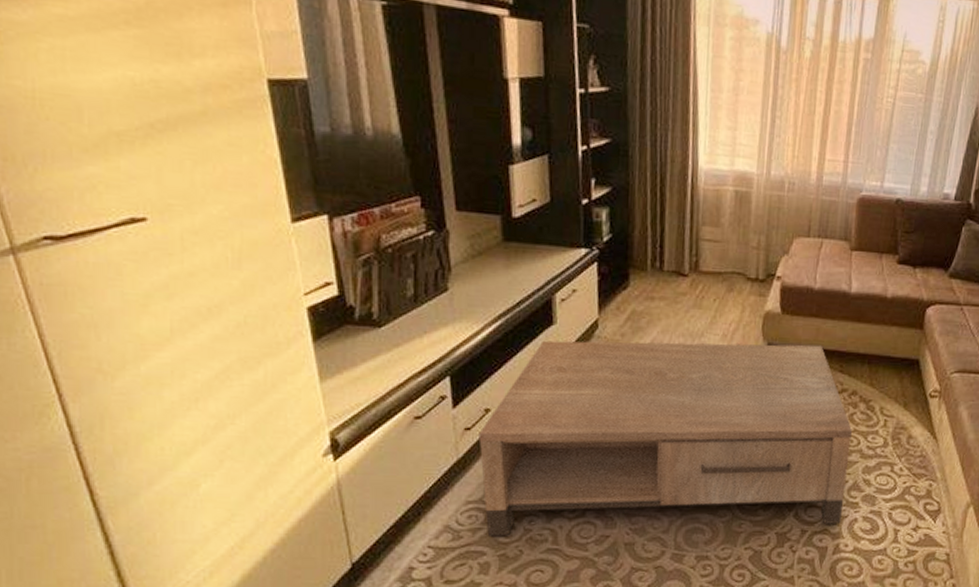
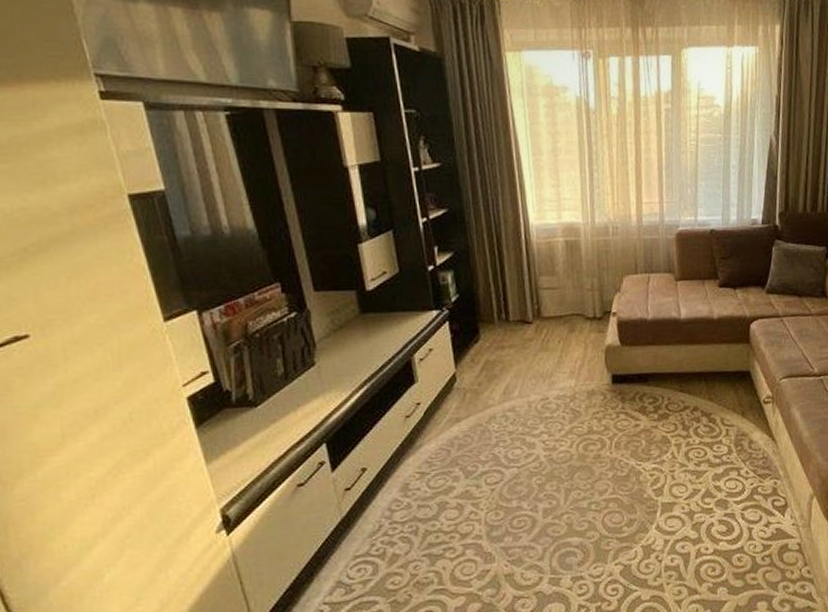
coffee table: present [478,340,852,536] -> none [358,370,699,586]

